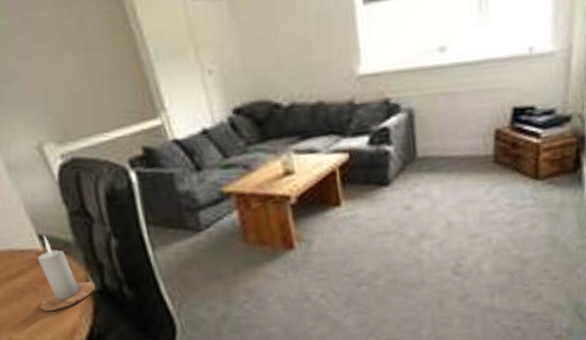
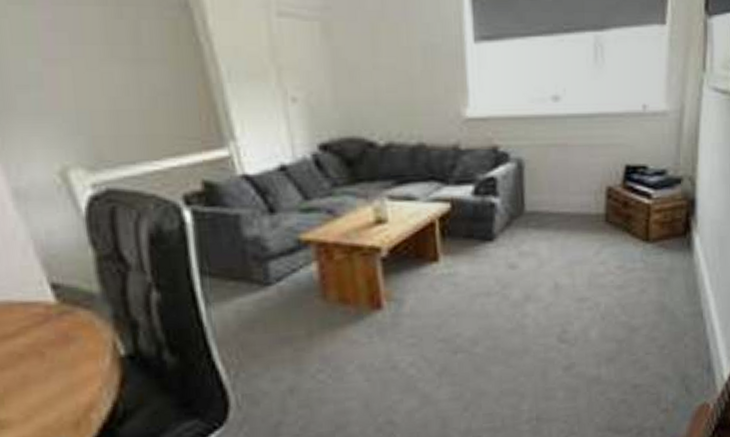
candle: present [37,235,95,311] -> none [44,284,124,382]

